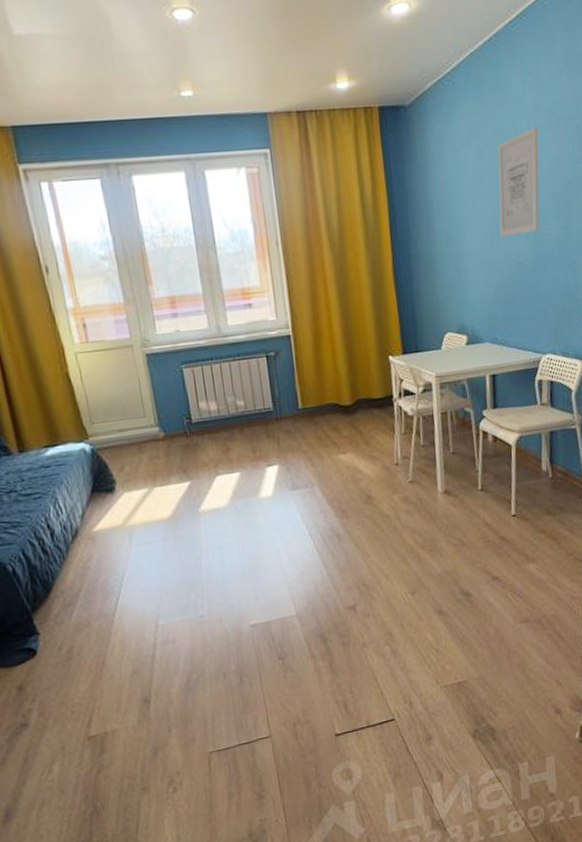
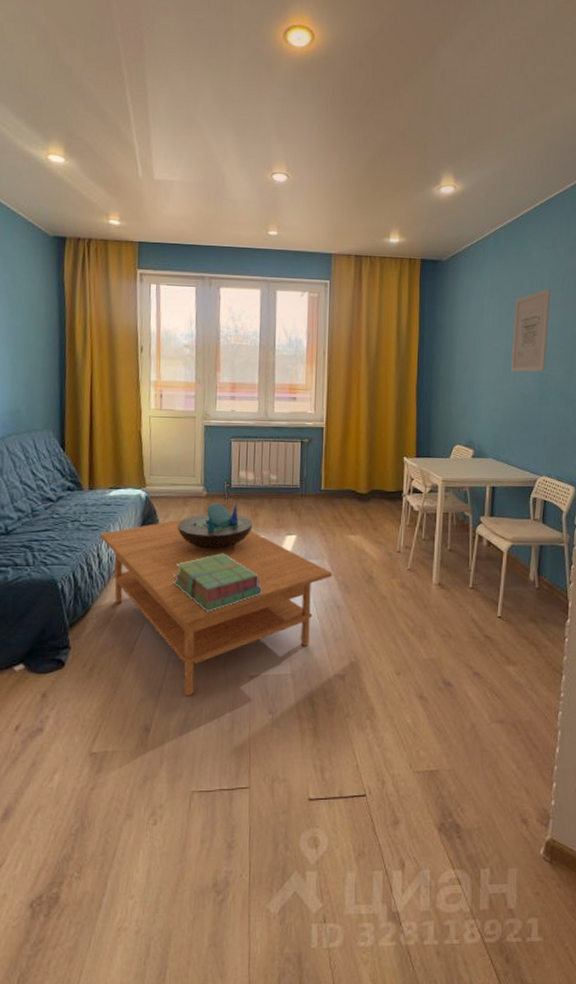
coffee table: none [44,468,327,659] -> present [99,519,333,696]
decorative bowl: none [136,439,226,499] -> present [177,502,253,549]
stack of books: none [143,499,249,567] -> present [173,553,262,612]

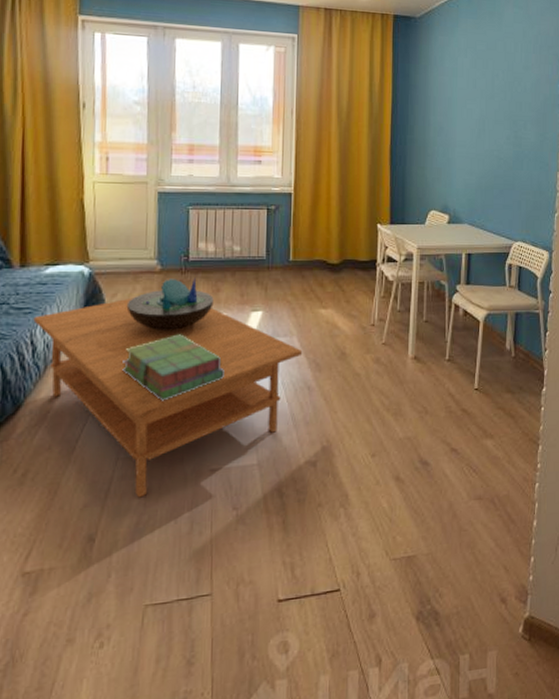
wall art: present [510,288,551,372] -> none [485,49,524,135]

